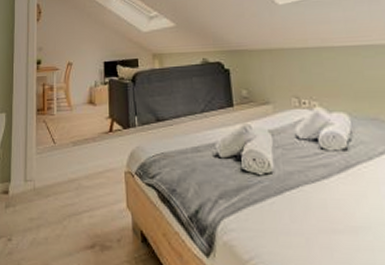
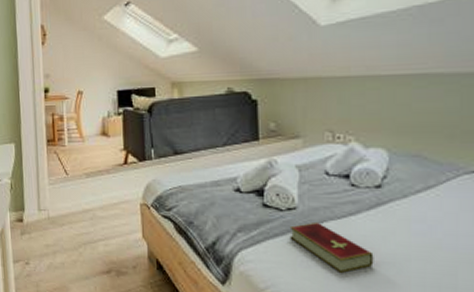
hardcover book: none [268,186,351,240] -> present [289,221,374,273]

